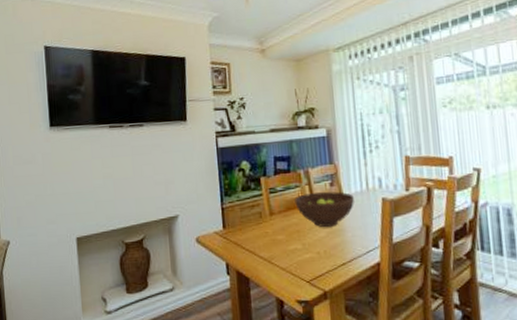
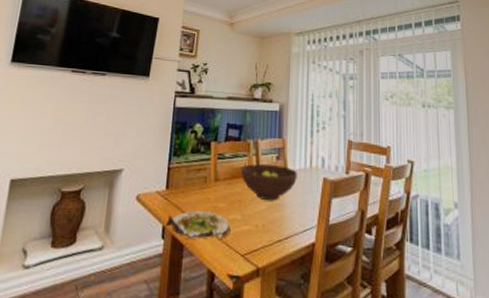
salad plate: none [229,244,293,273] -> present [166,210,231,240]

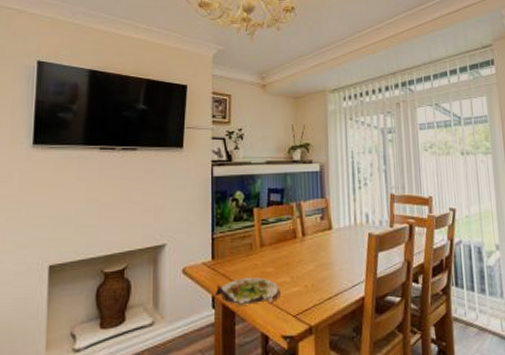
fruit bowl: present [240,164,297,200] -> none [286,225,343,260]

